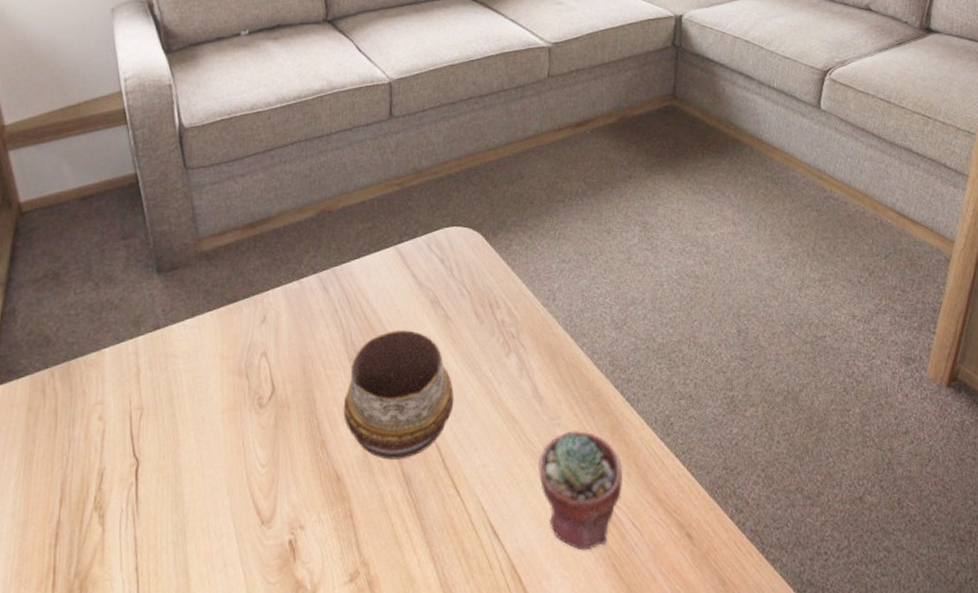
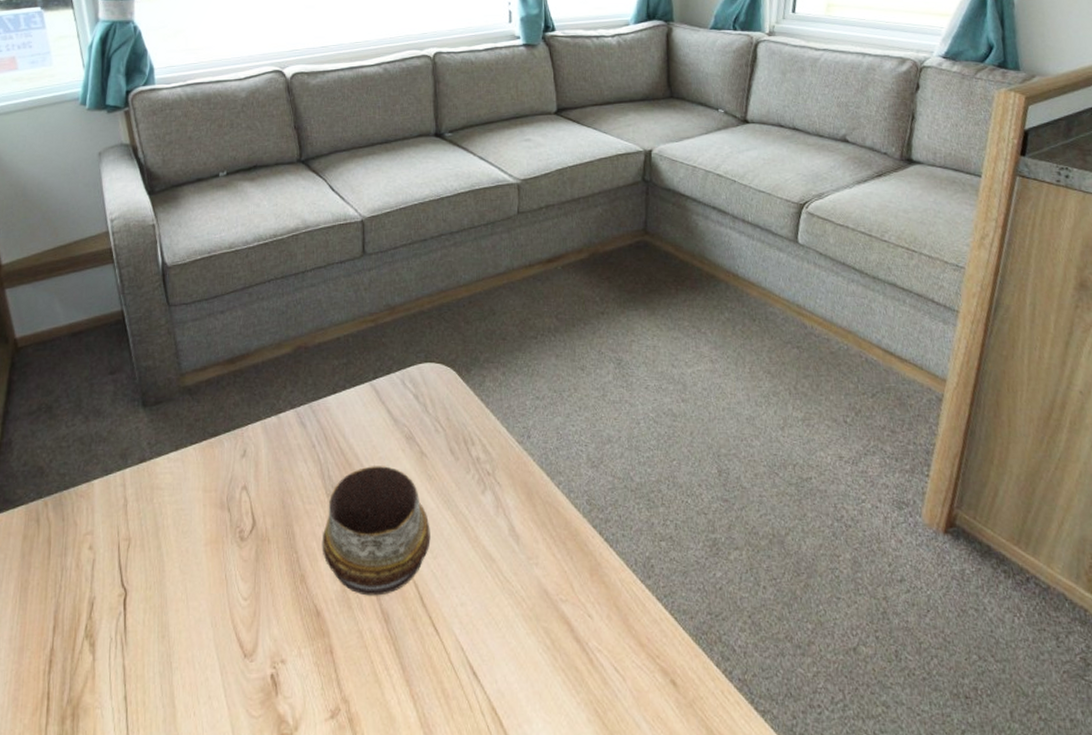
potted succulent: present [539,430,623,551] -> none [517,570,603,695]

